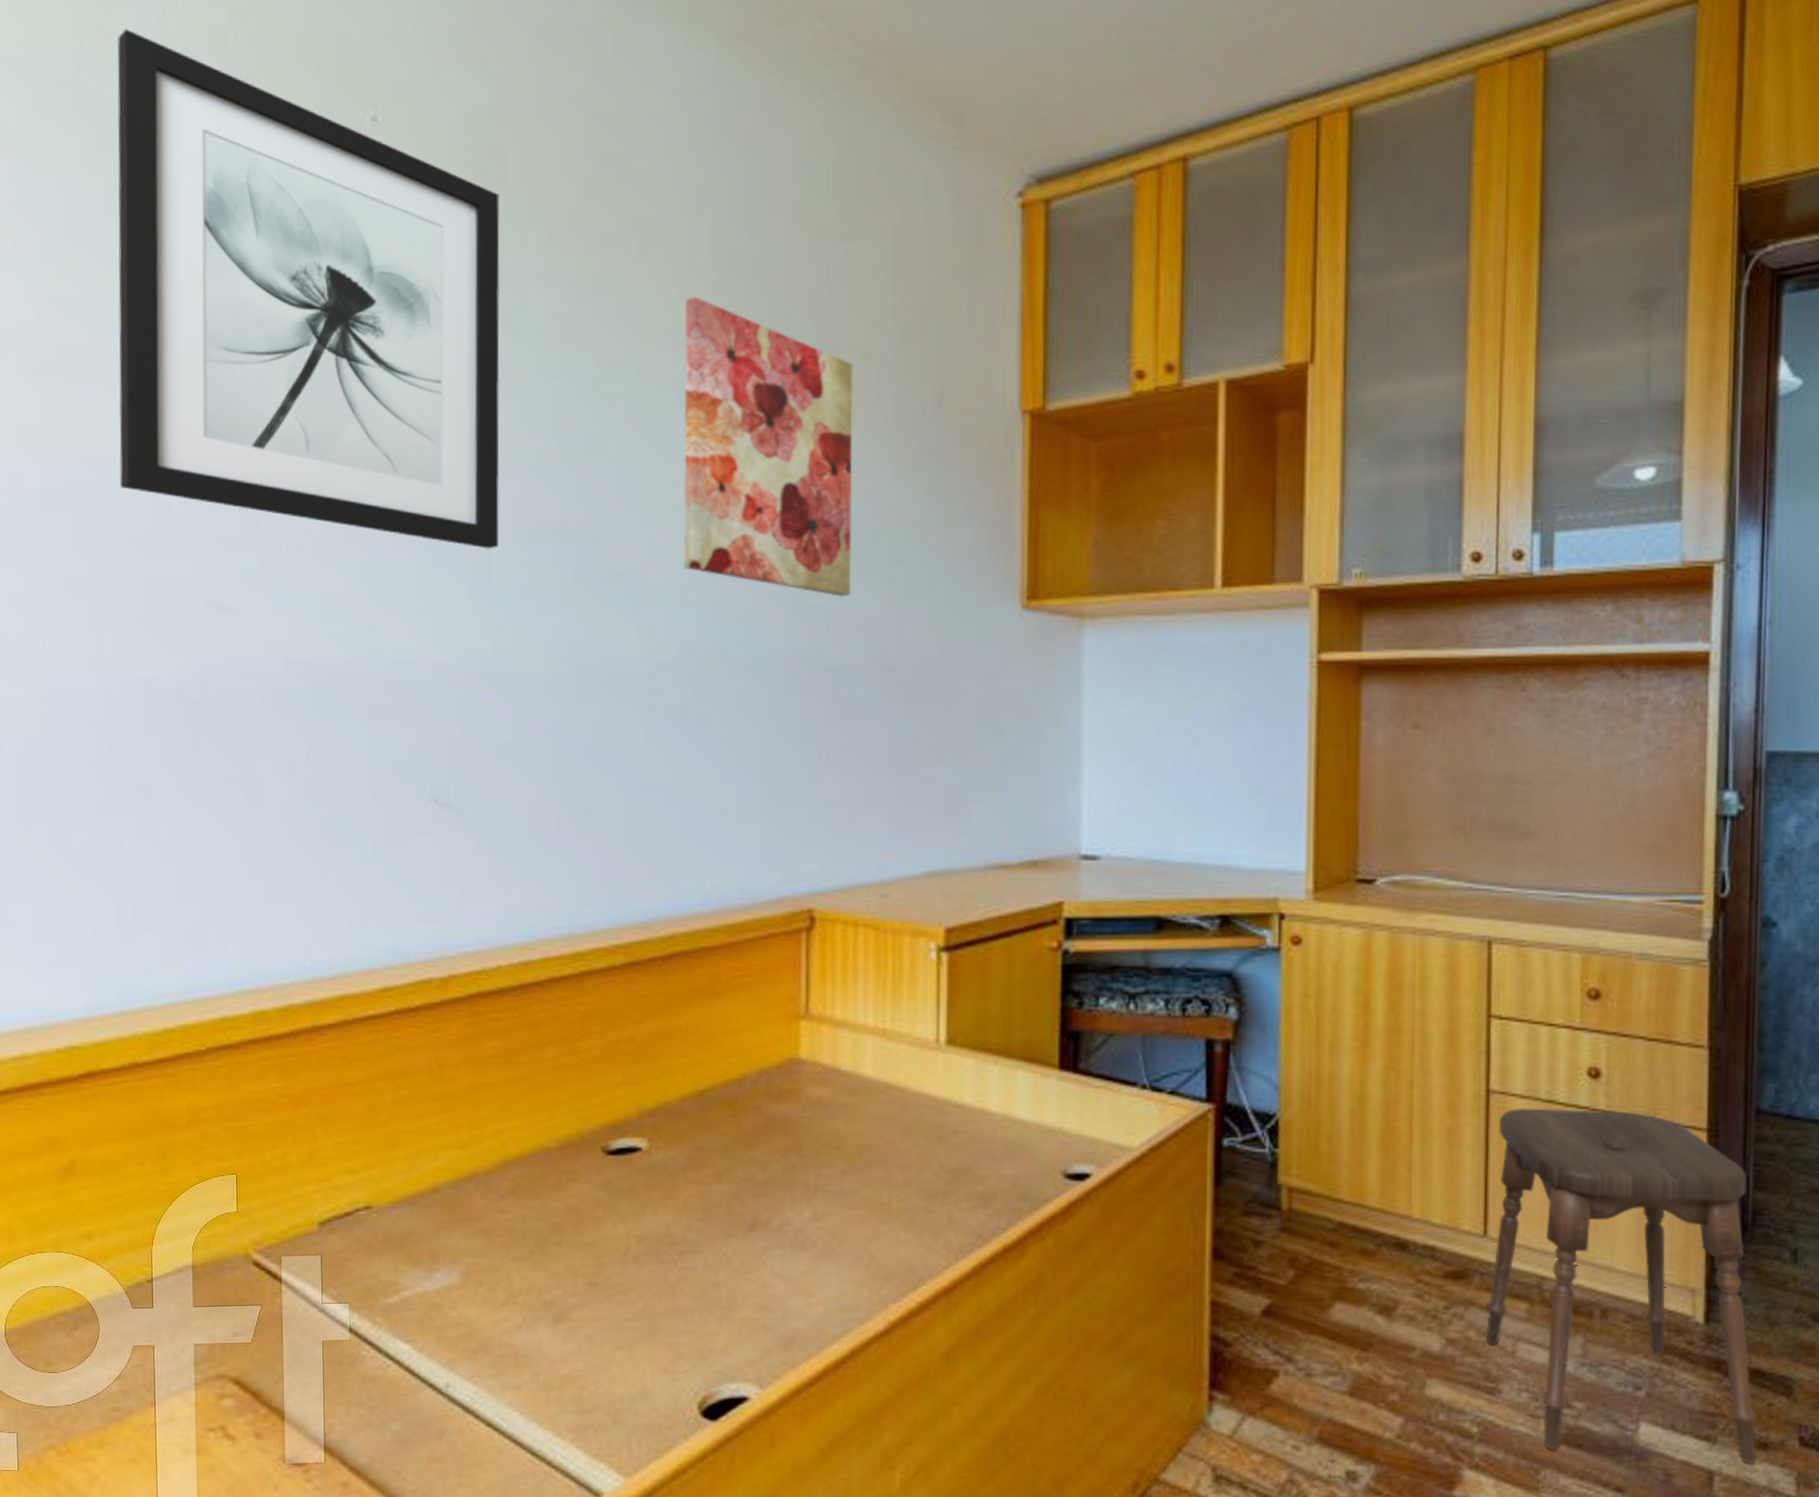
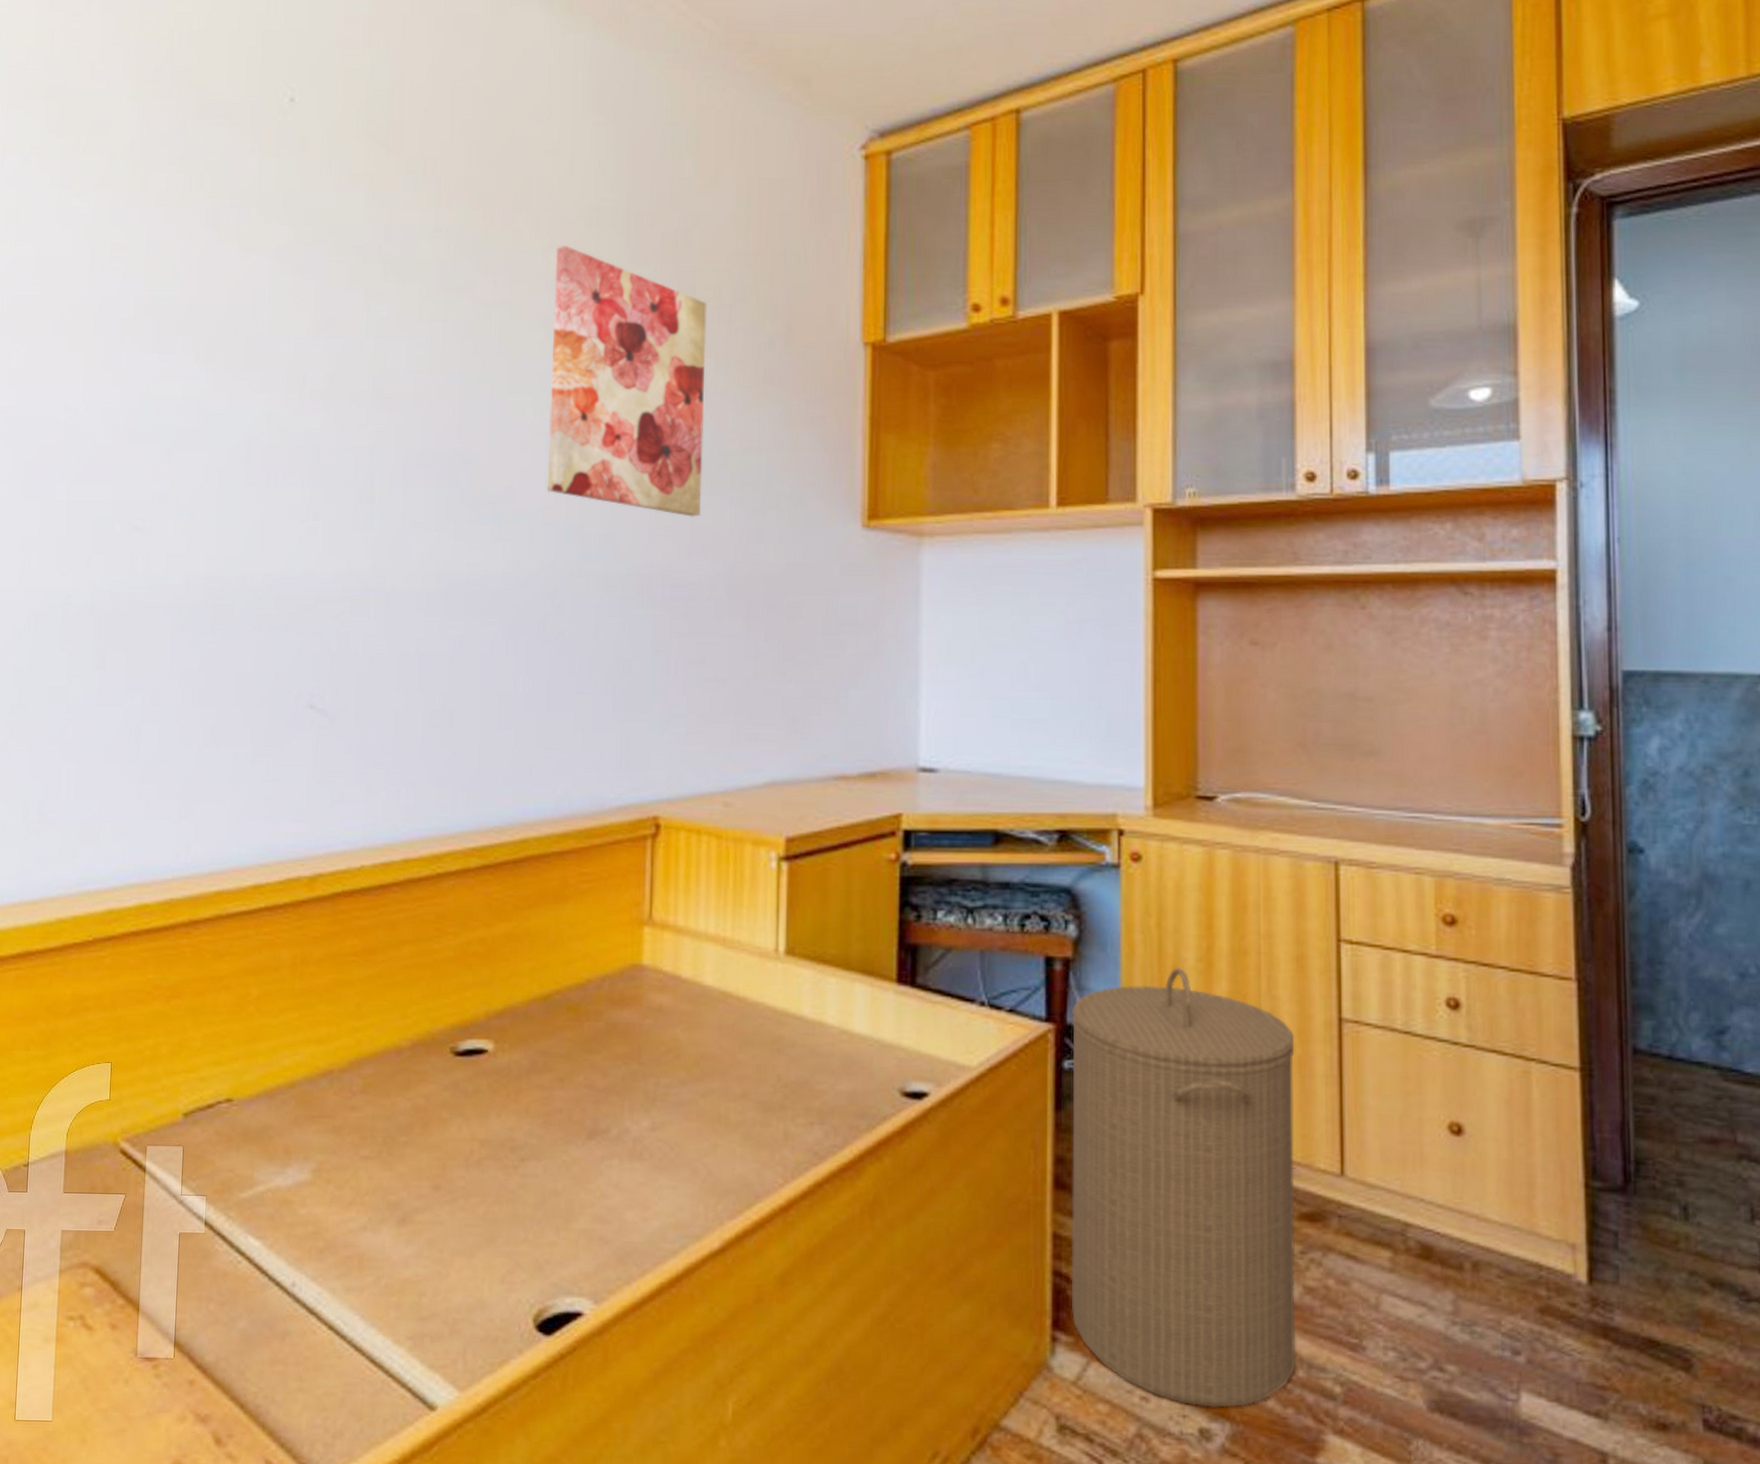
wall art: present [116,29,500,549] -> none [55,32,396,474]
laundry hamper: none [1228,1045,1445,1452] -> present [1071,967,1296,1408]
stool: present [1486,1107,1757,1463] -> none [1346,1038,1654,1446]

